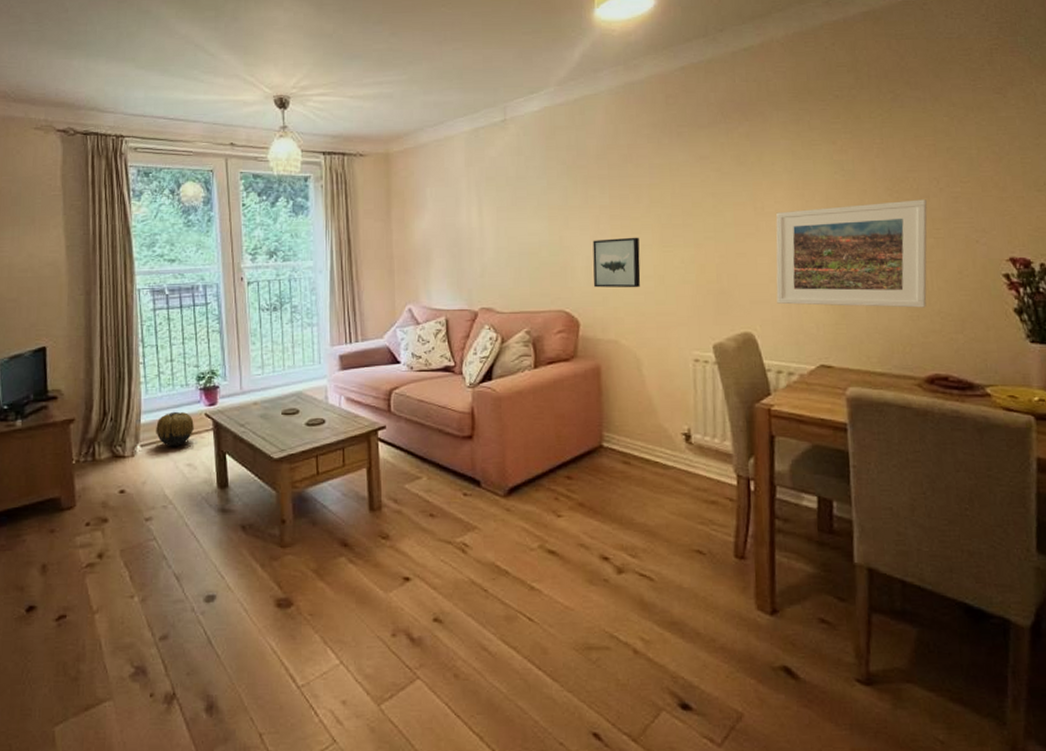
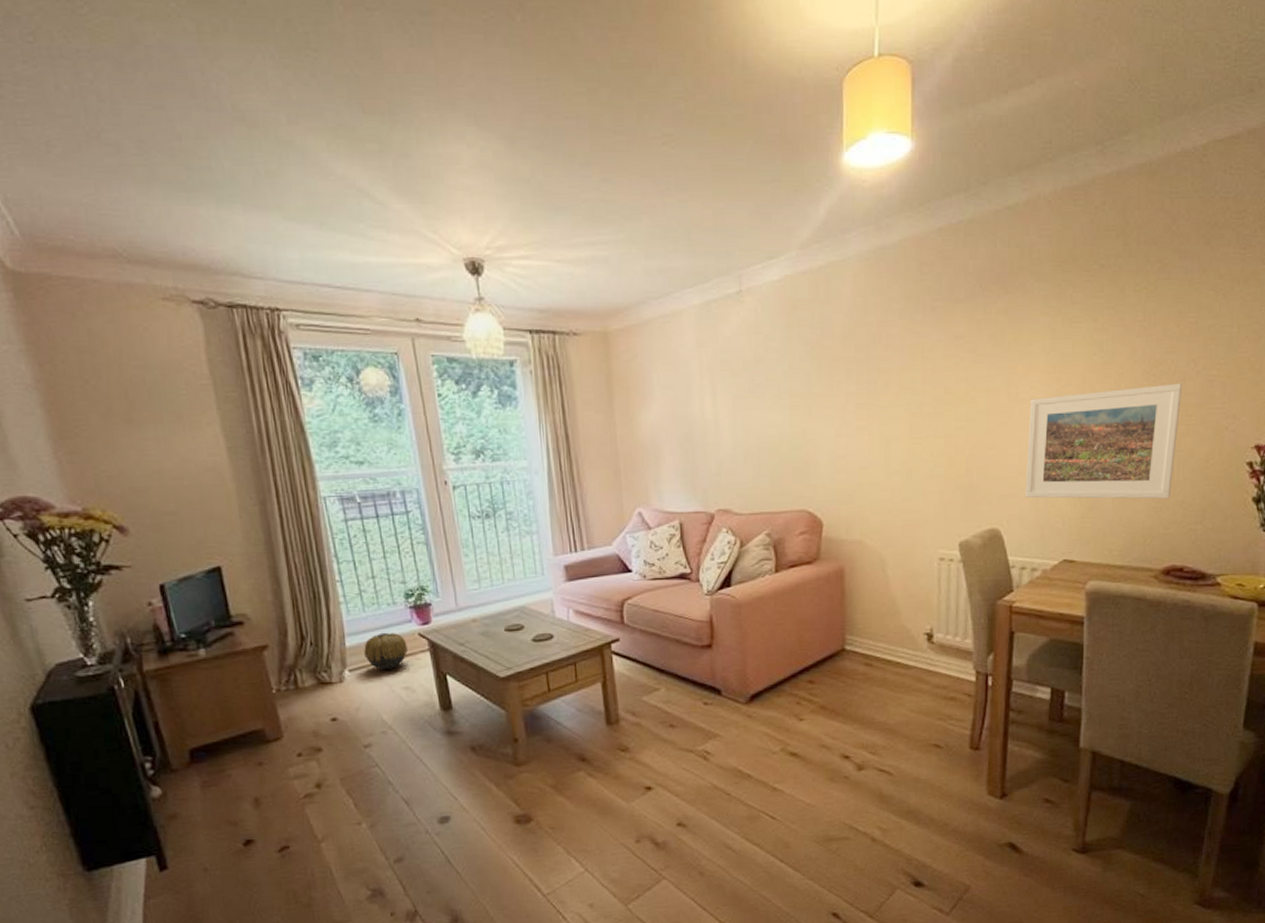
wall art: present [592,237,641,288] -> none [837,428,888,485]

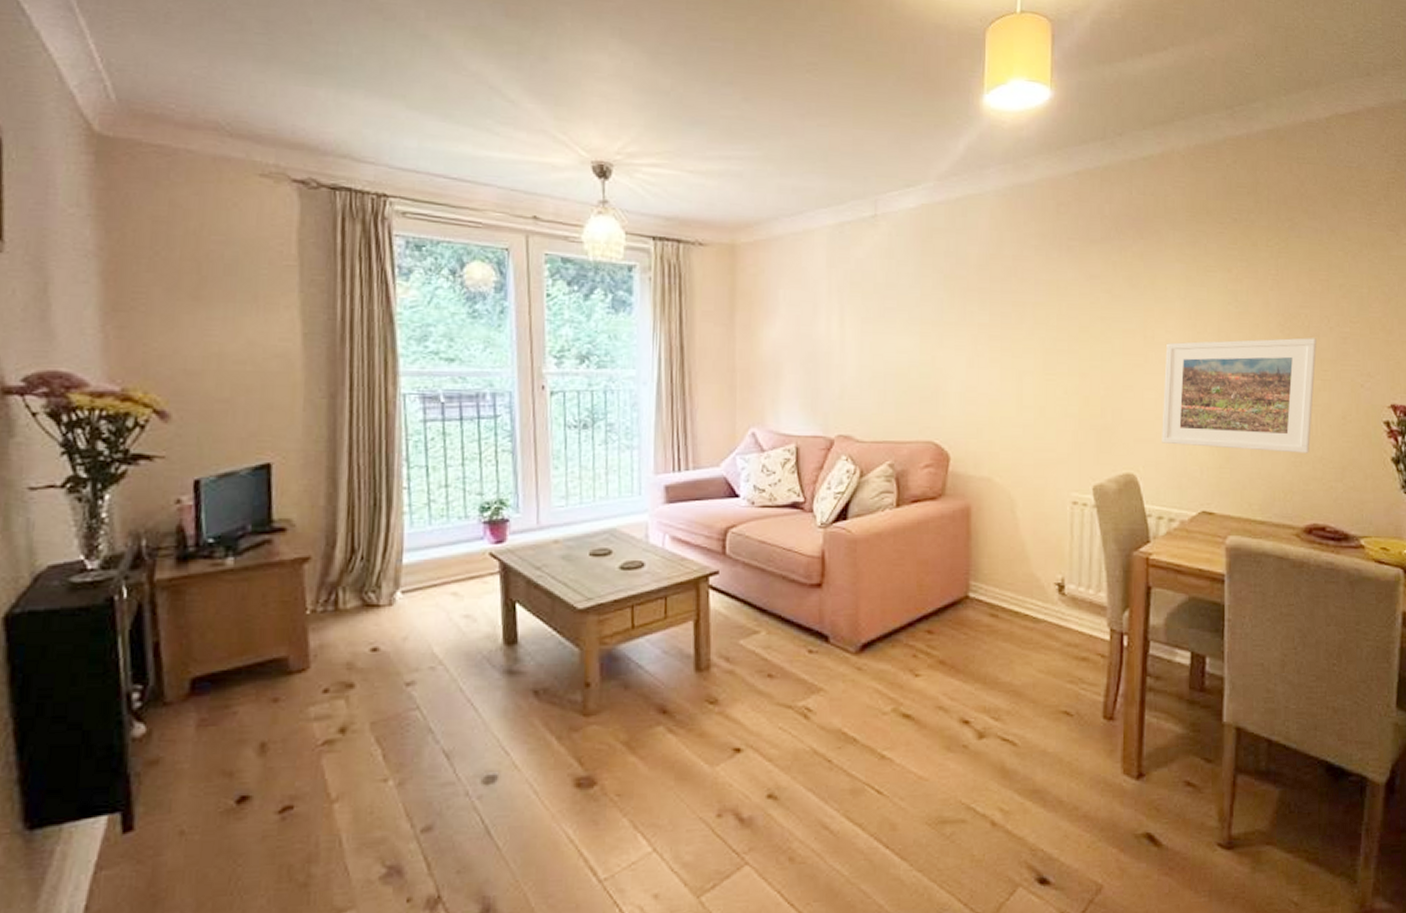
decorative ball: present [364,632,408,670] -> none [423,549,475,593]

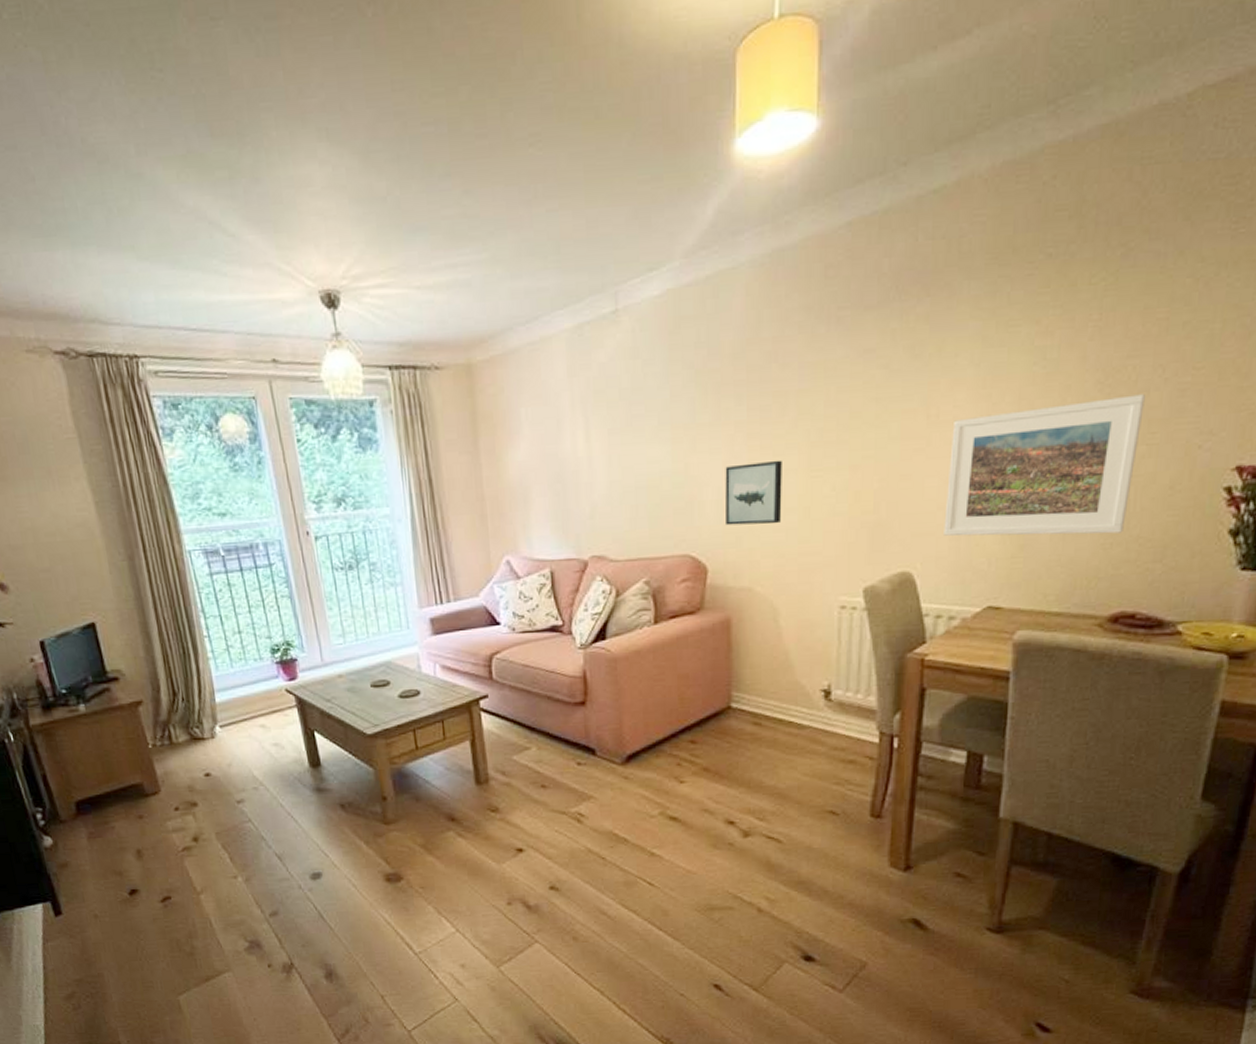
wall art: none [968,361,1020,420] -> present [725,460,782,526]

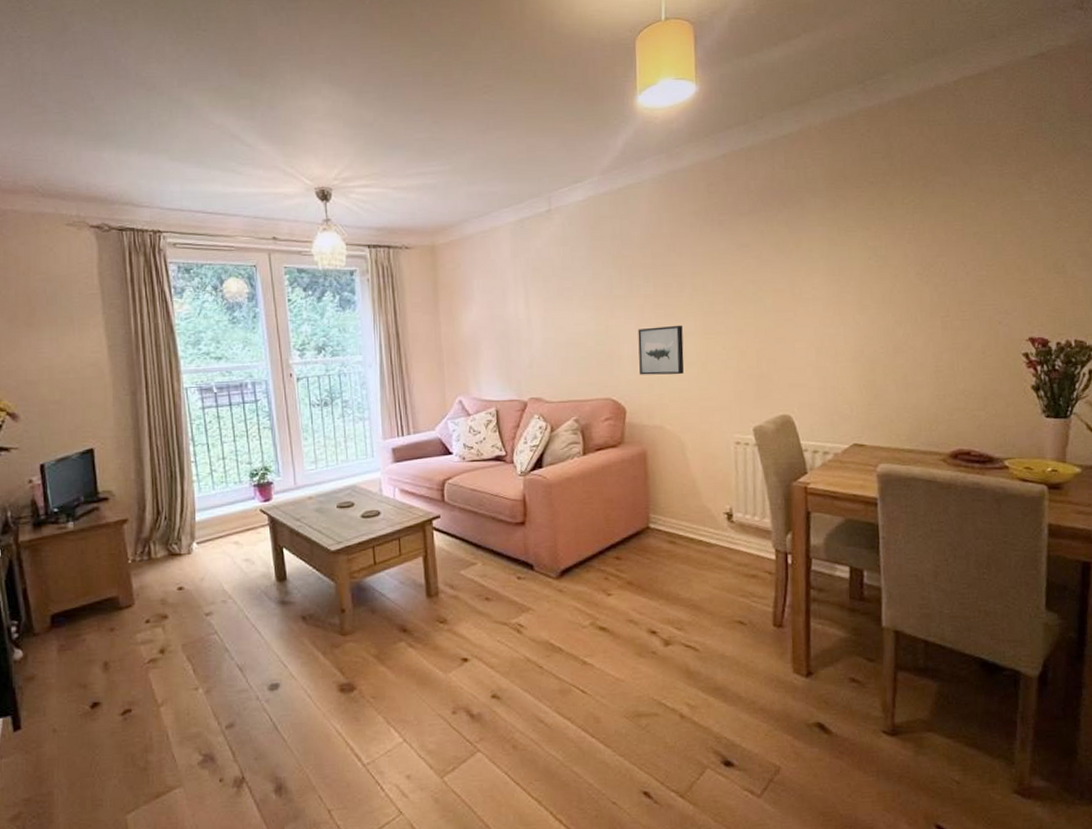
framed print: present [944,394,1145,536] -> none [812,283,955,388]

